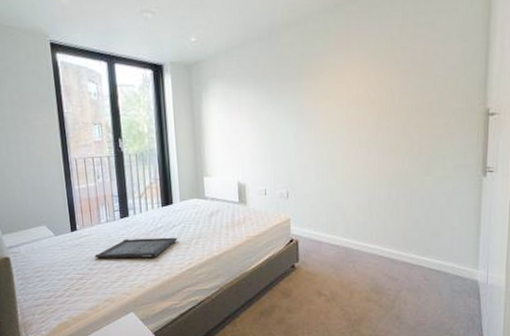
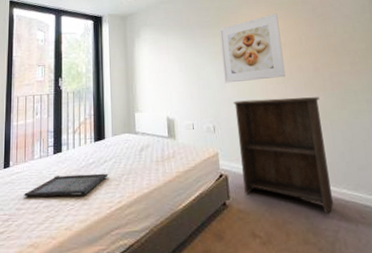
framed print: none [300,63,370,146] -> present [219,13,286,83]
bookshelf: none [310,162,404,276] -> present [233,97,334,214]

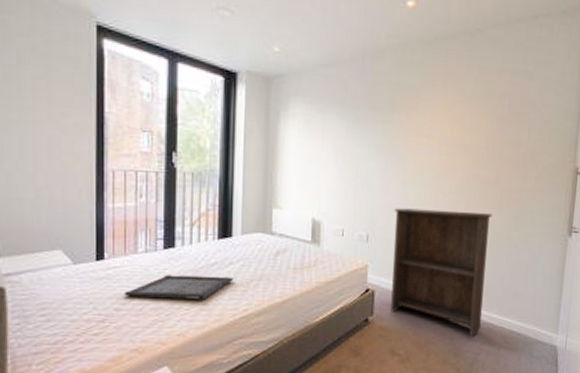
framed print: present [219,13,286,83] -> none [387,104,467,186]

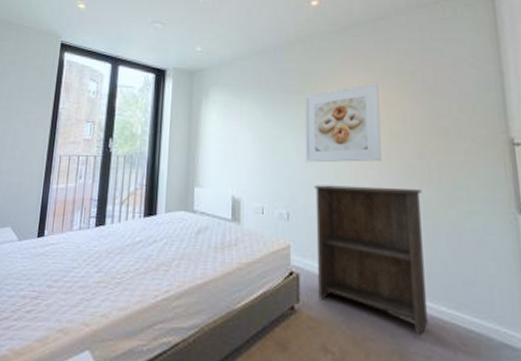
serving tray: present [124,275,234,300] -> none [57,252,157,279]
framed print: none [387,104,467,186] -> present [304,82,382,163]

